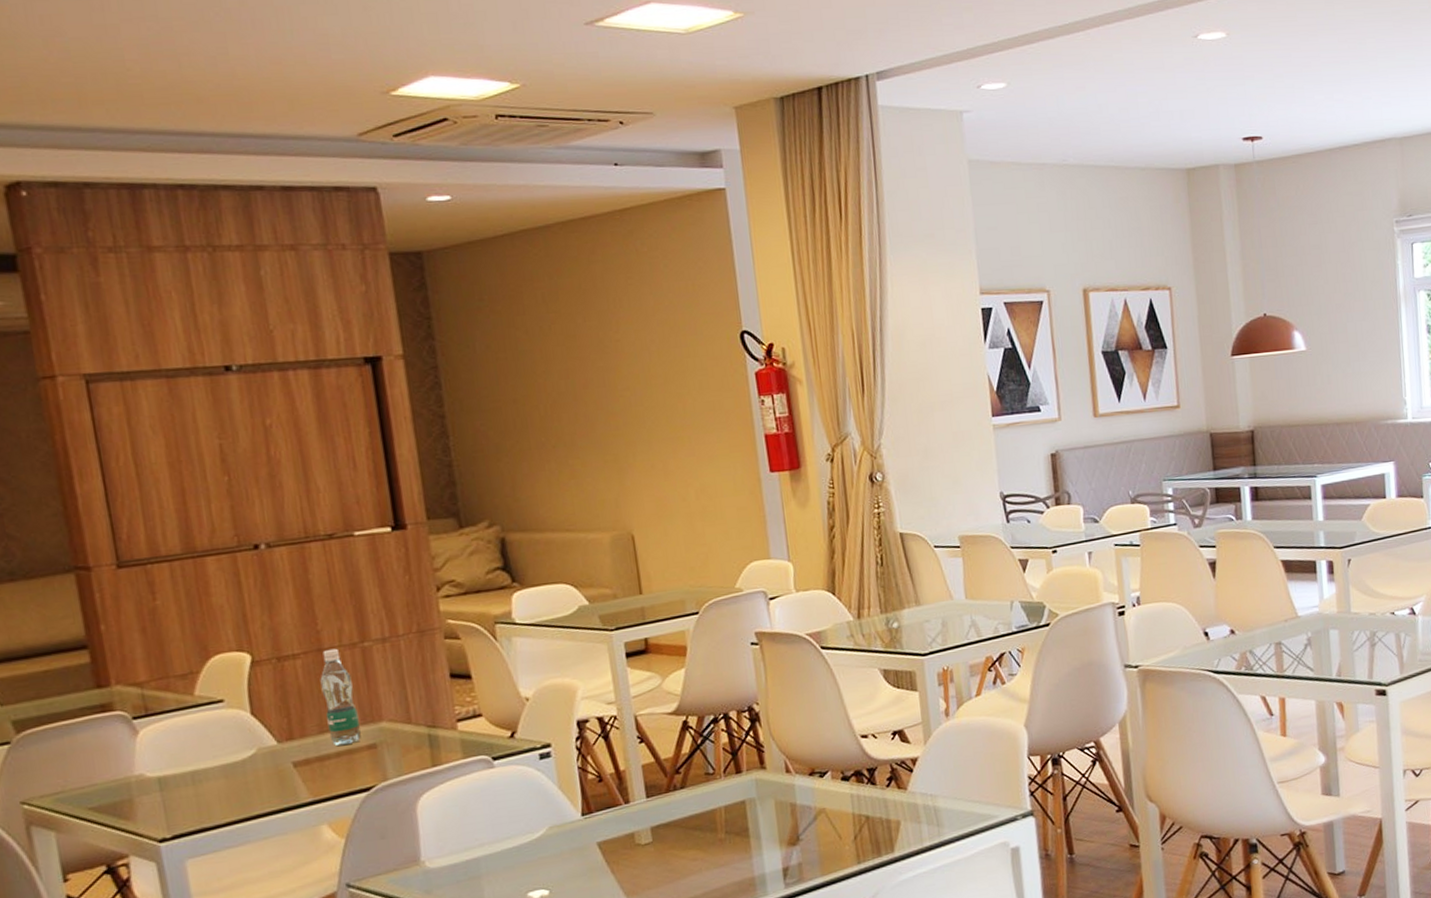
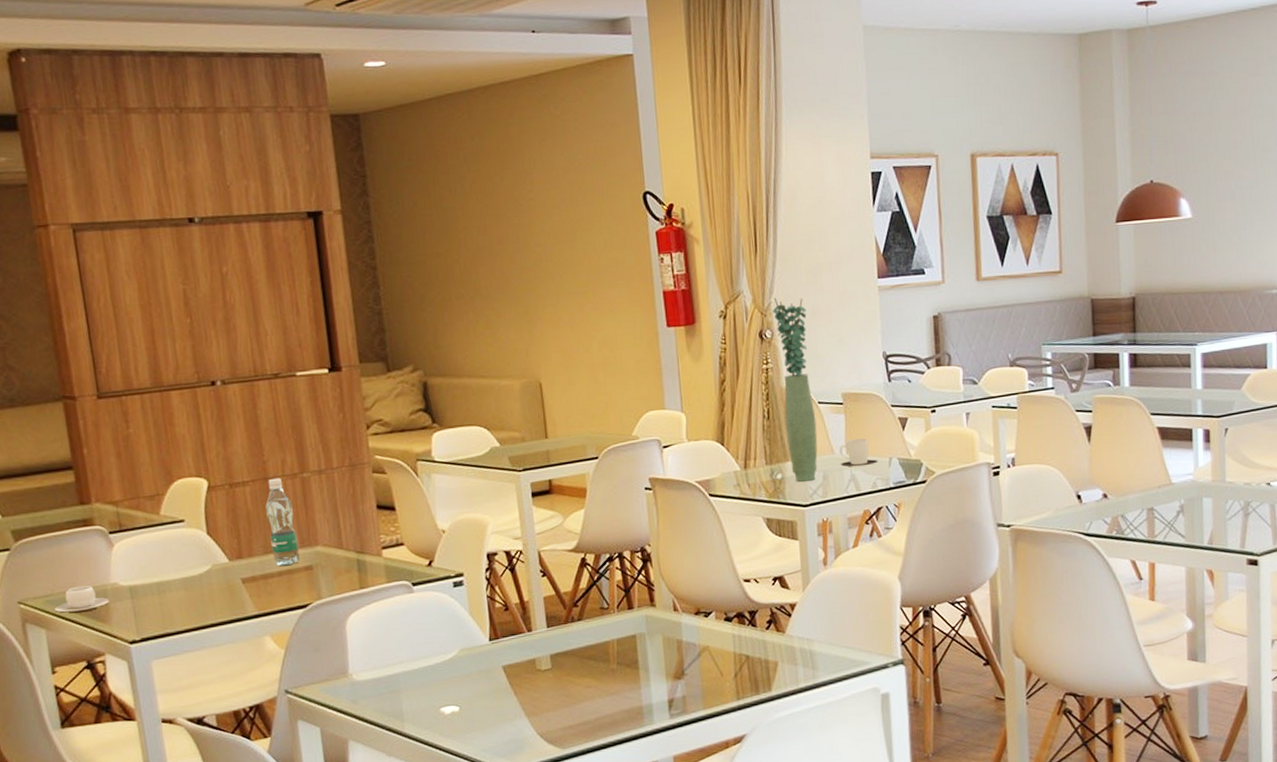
teacup: none [66,778,134,812] -> present [54,585,110,613]
vase: none [882,438,936,630] -> present [772,297,818,482]
cup: none [957,582,998,612] -> present [839,438,877,467]

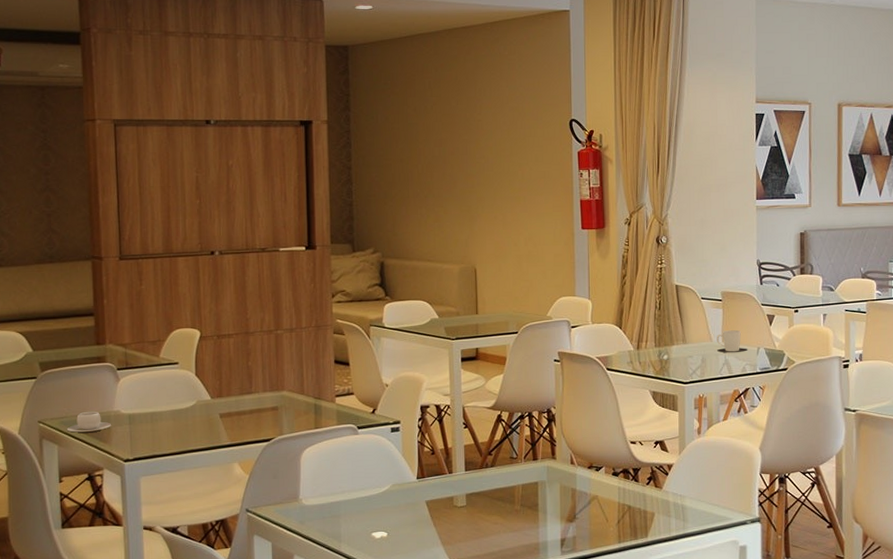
bottle: present [265,478,300,566] -> none [245,333,268,406]
vase: present [772,297,818,482] -> none [668,210,699,363]

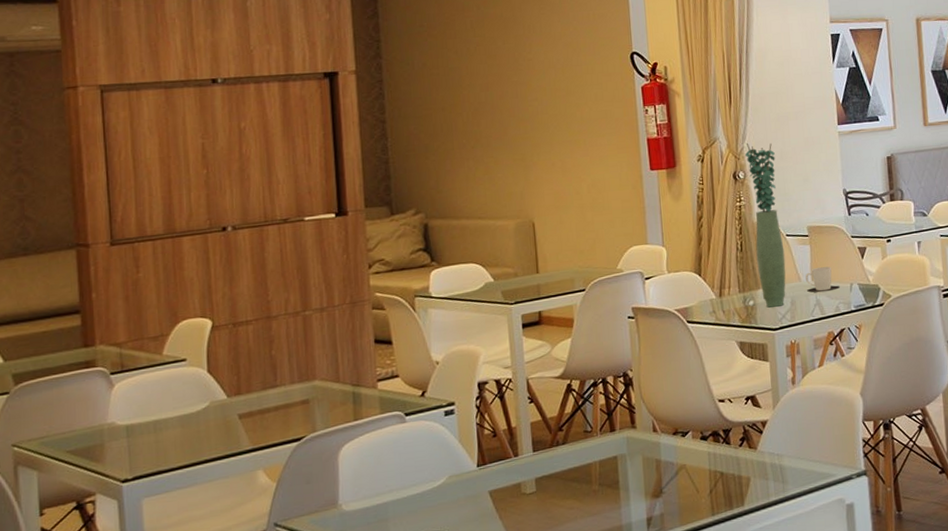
teacup: present [67,411,112,433] -> none [49,425,106,454]
vase: none [668,210,699,363] -> present [744,142,786,308]

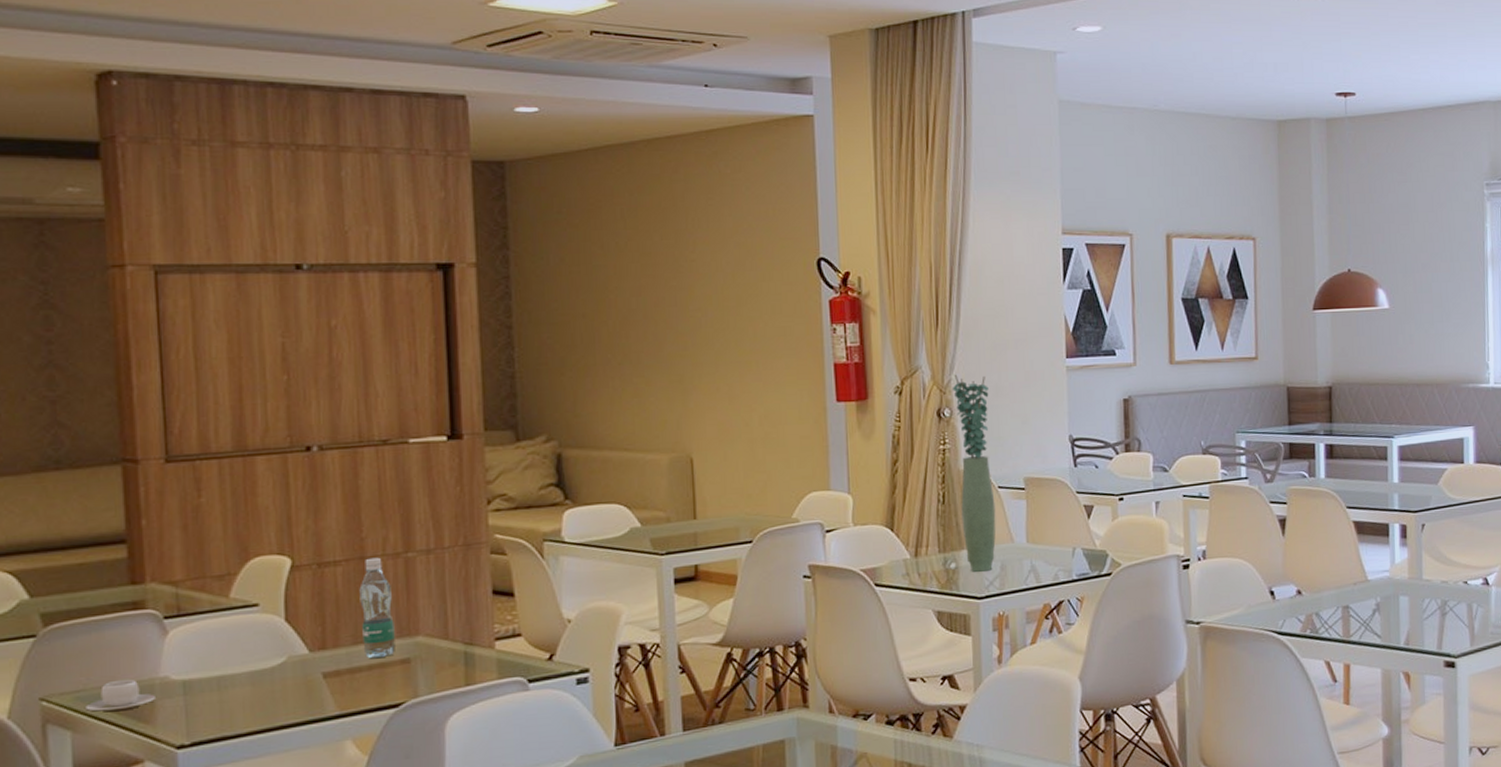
teacup: none [49,425,106,454] -> present [85,678,157,712]
bottle: none [267,316,297,401] -> present [359,557,395,659]
cup: present [805,266,840,293] -> none [1019,526,1060,557]

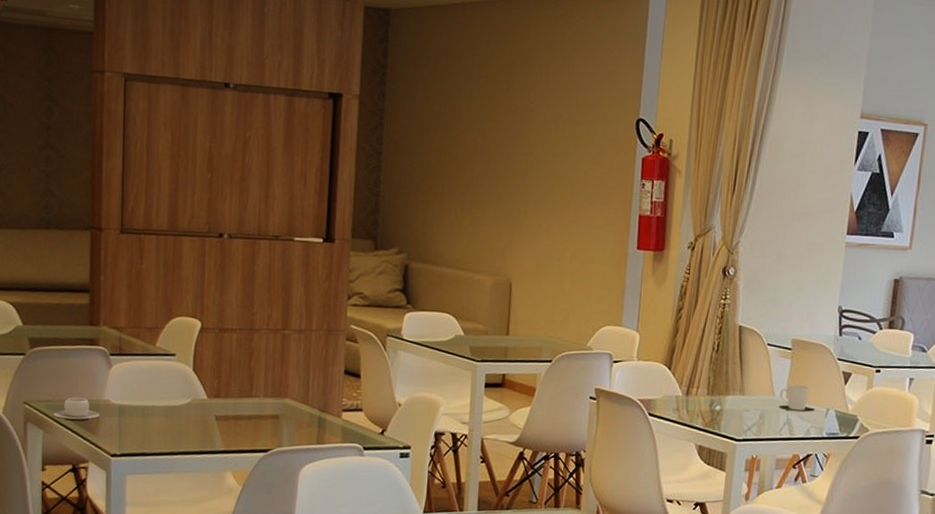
bottle: present [359,557,395,659] -> none [246,330,271,411]
vase: present [952,374,996,572] -> none [730,237,772,418]
cup: none [1019,526,1060,557] -> present [779,384,815,412]

